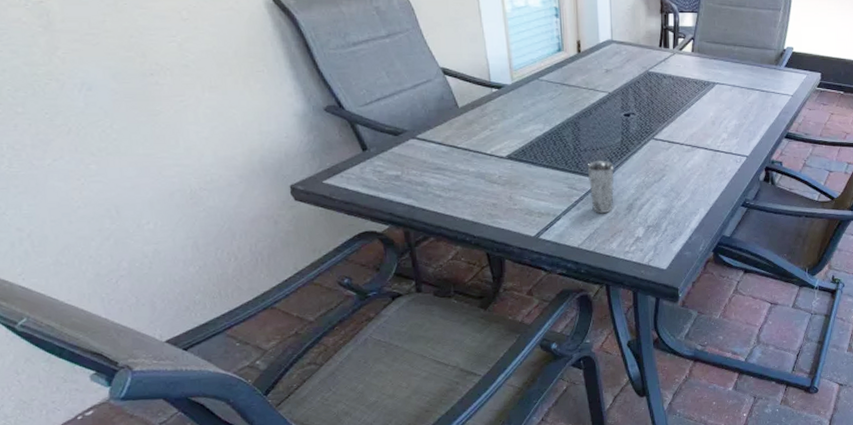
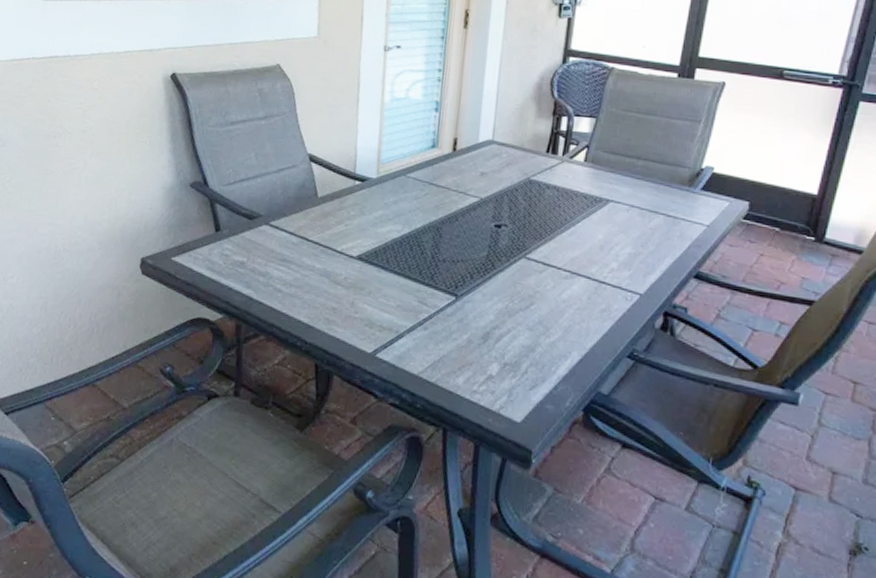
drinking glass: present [587,160,614,213] -> none [441,273,474,339]

